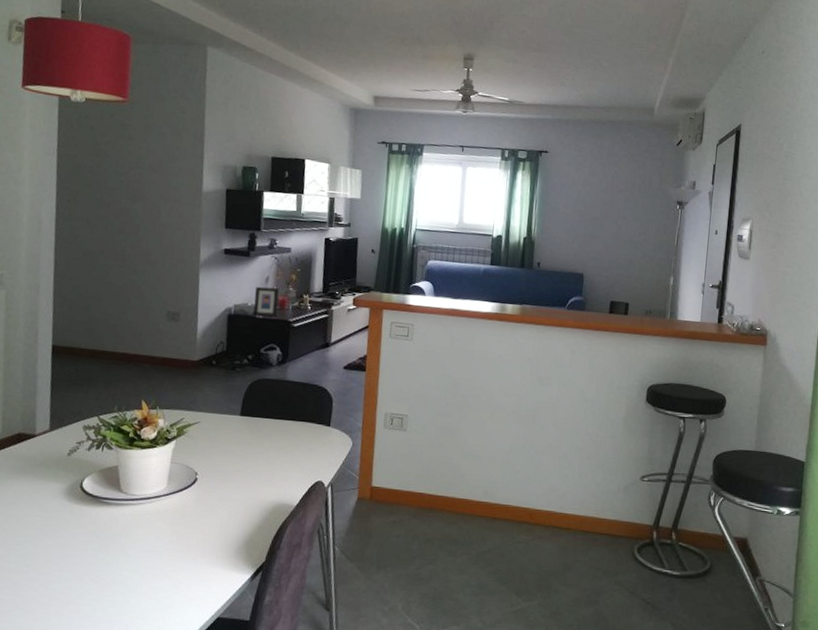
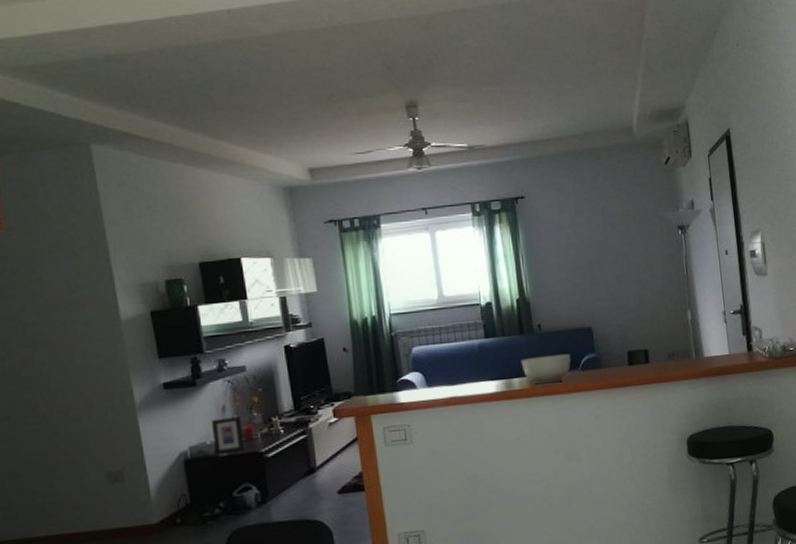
bowl: none [516,289,561,315] -> present [520,353,571,385]

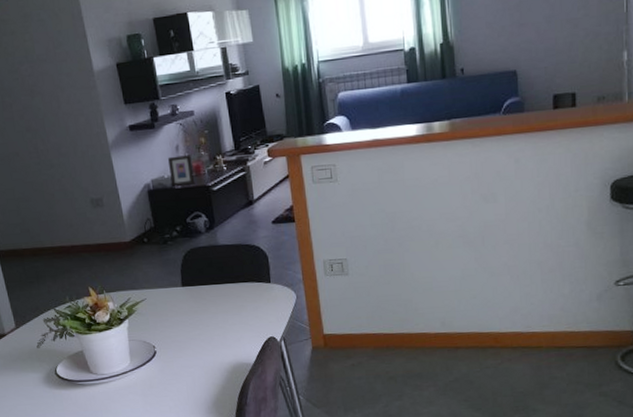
bowl: present [520,353,571,385] -> none [442,97,493,128]

